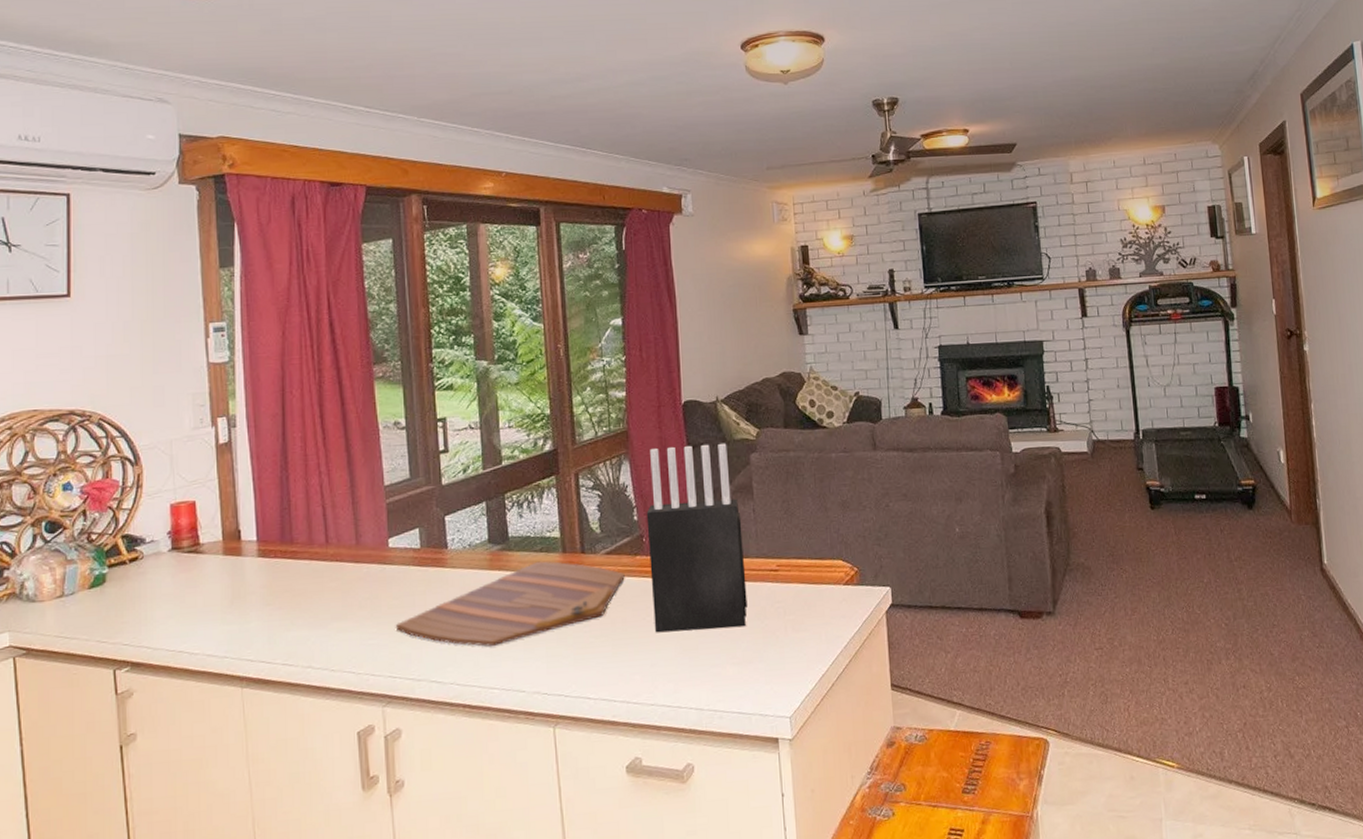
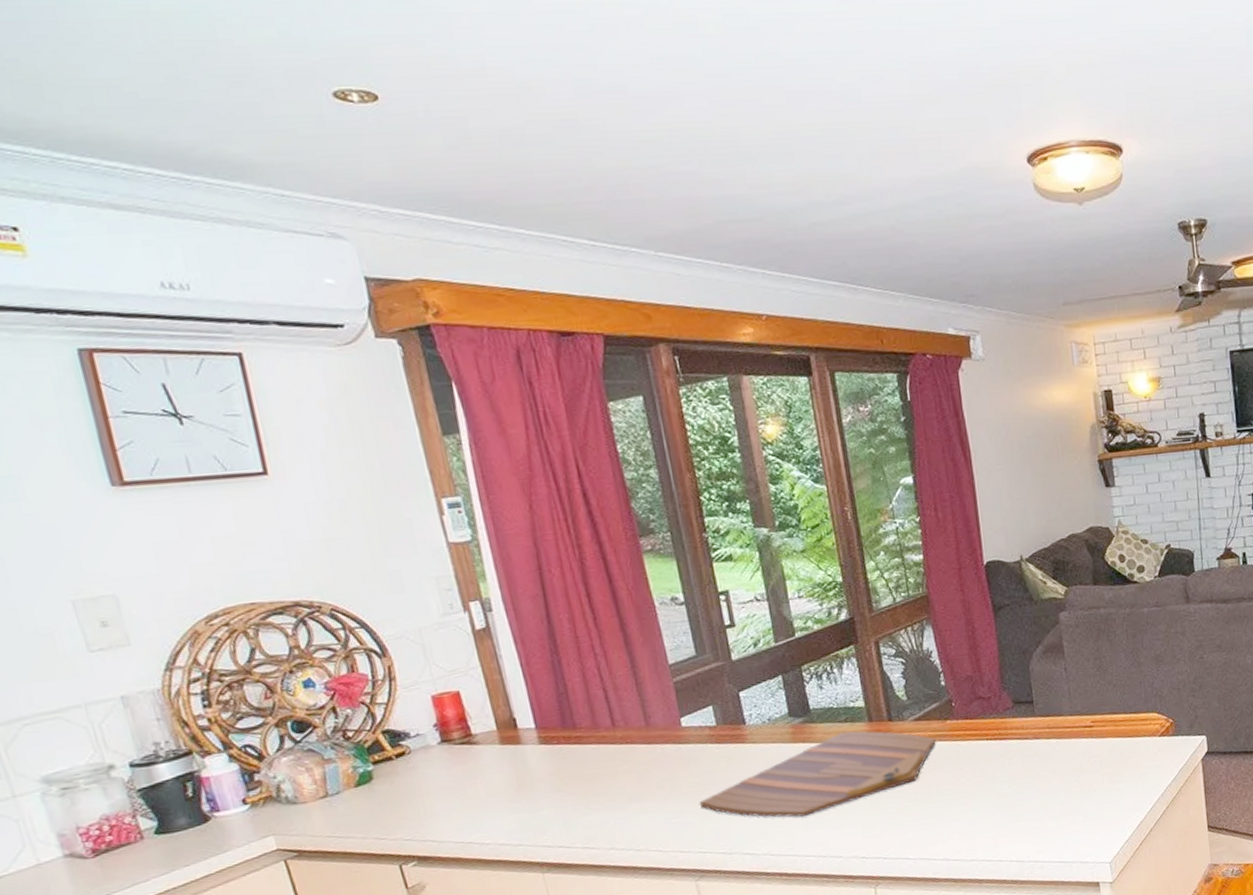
knife block: present [646,443,748,633] -> none [953,603,1063,794]

